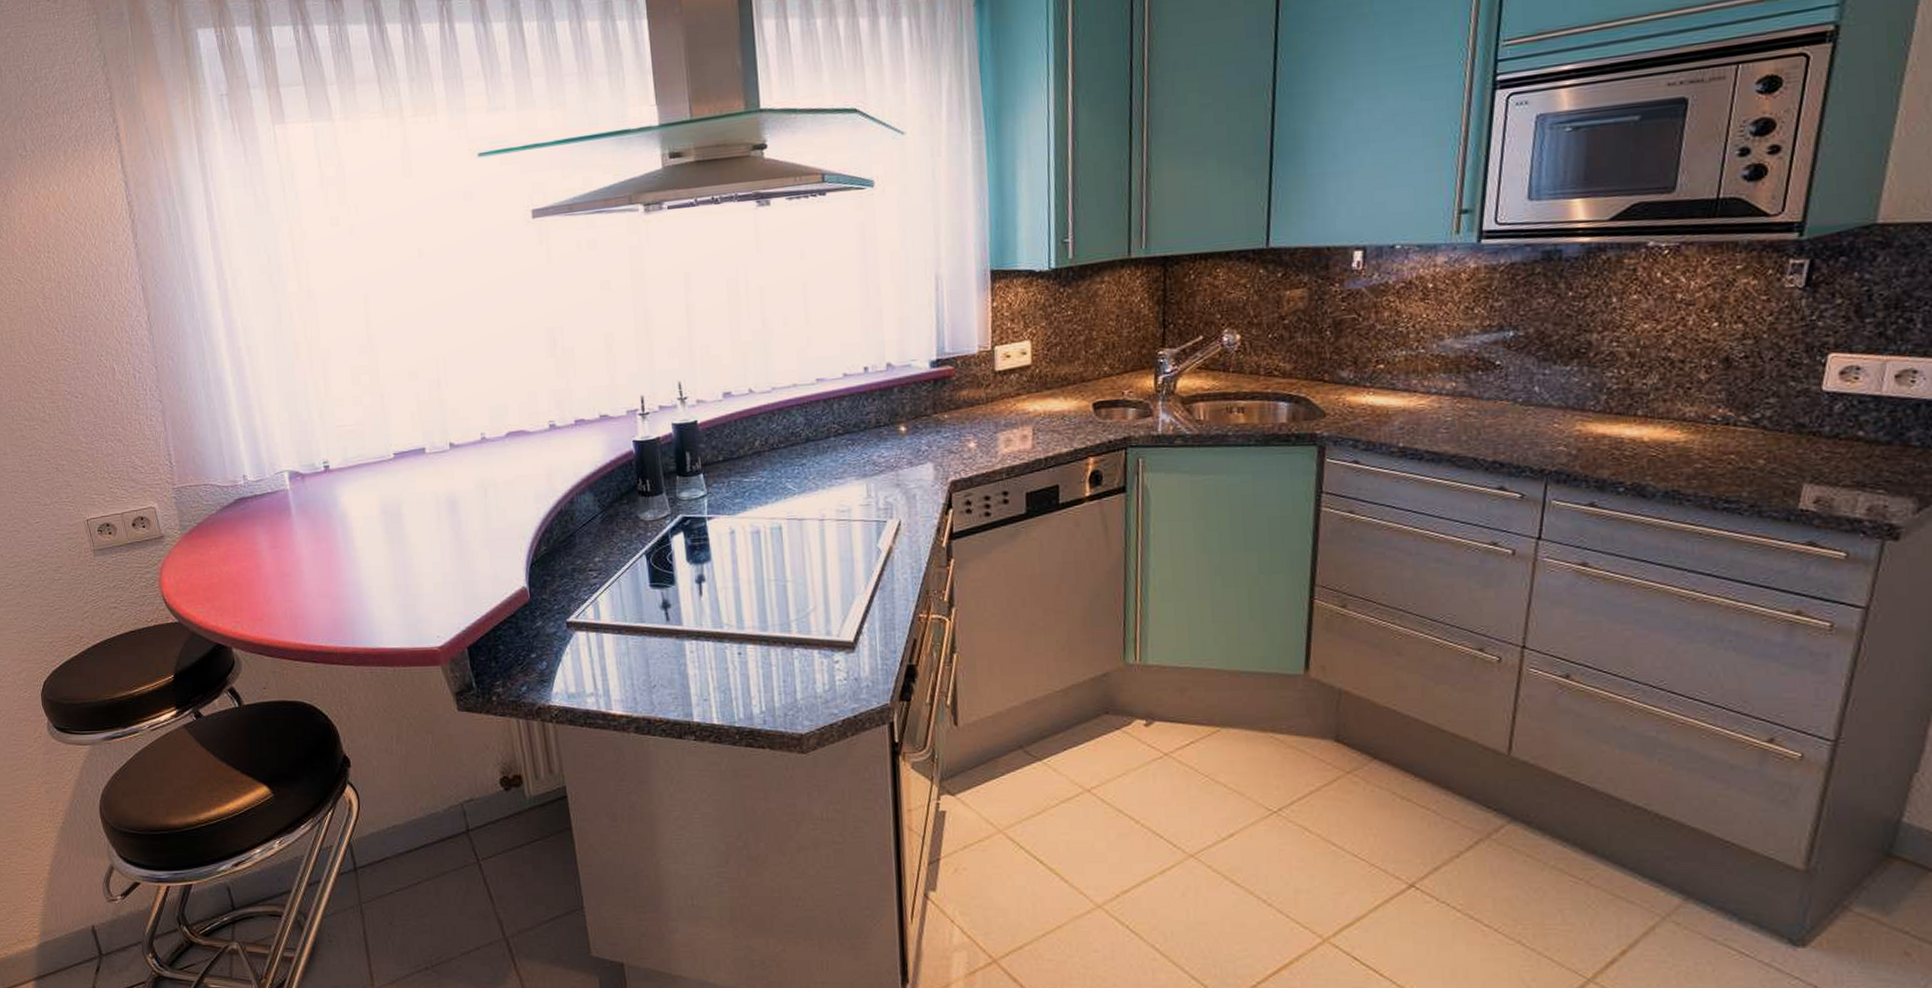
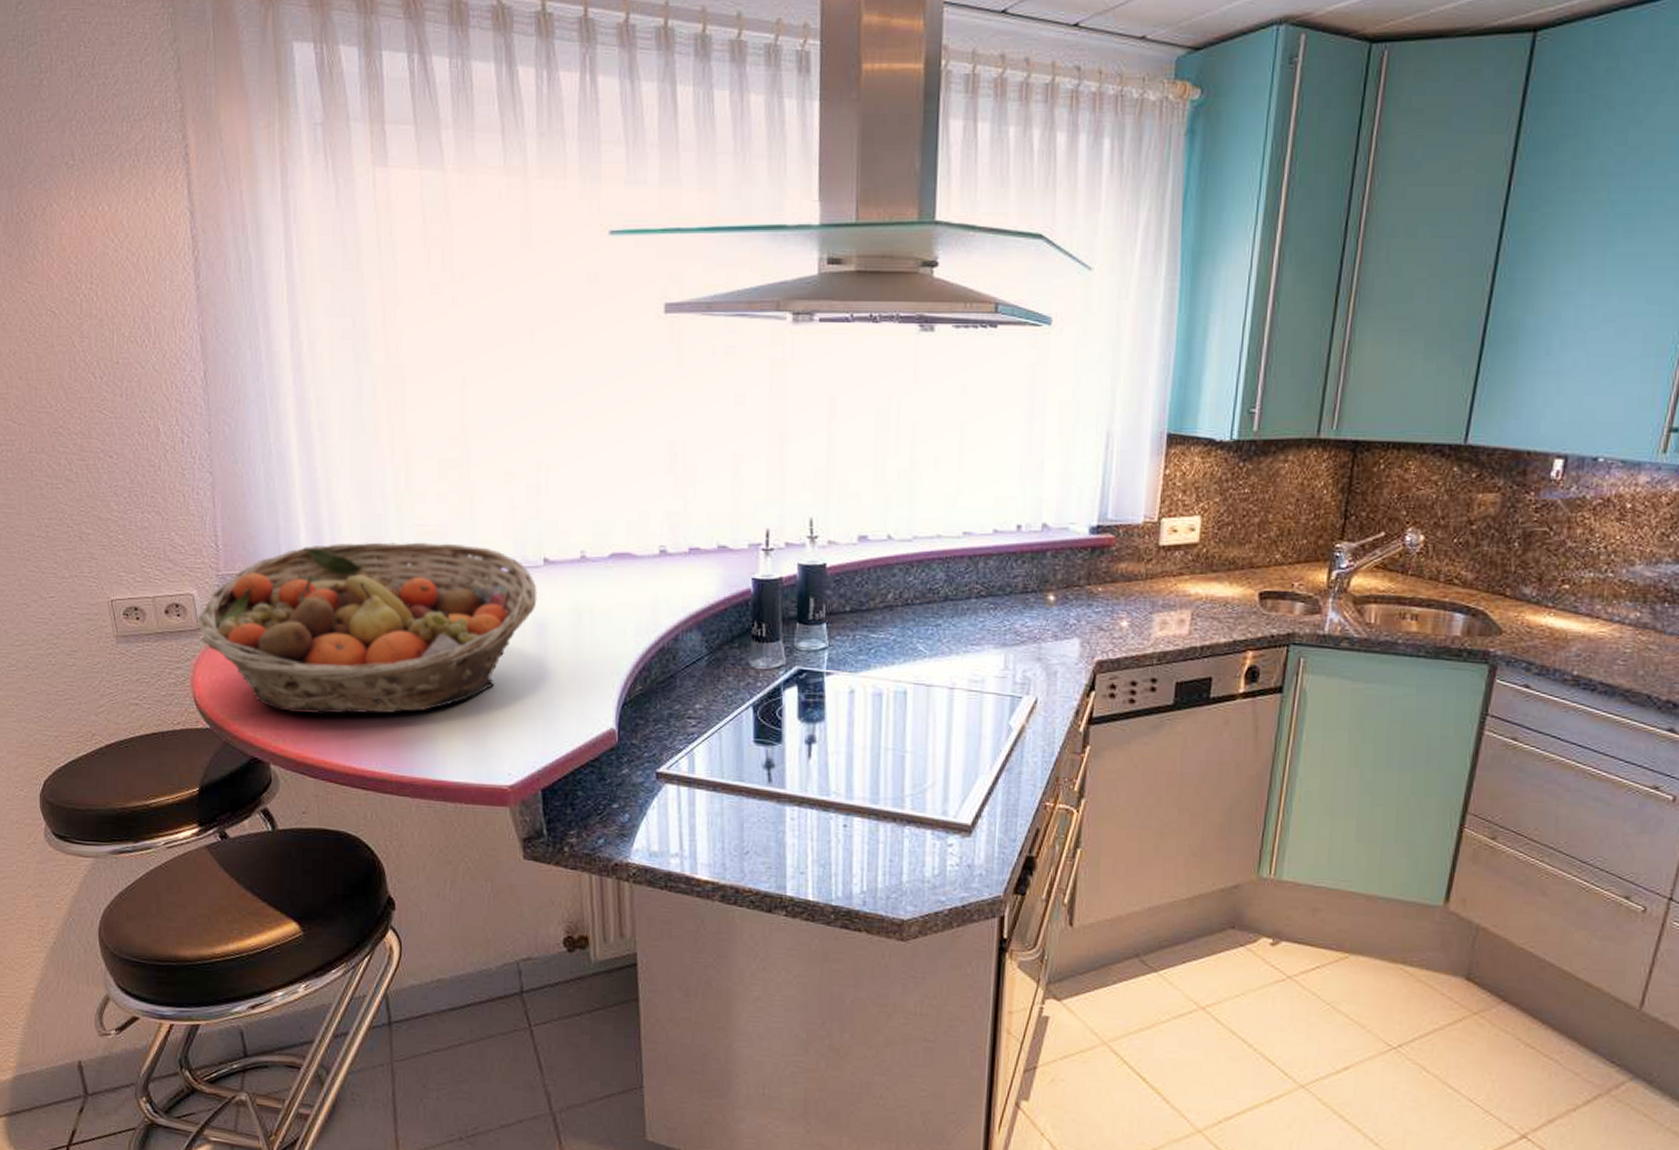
fruit basket: none [159,439,447,601] -> present [196,542,537,714]

